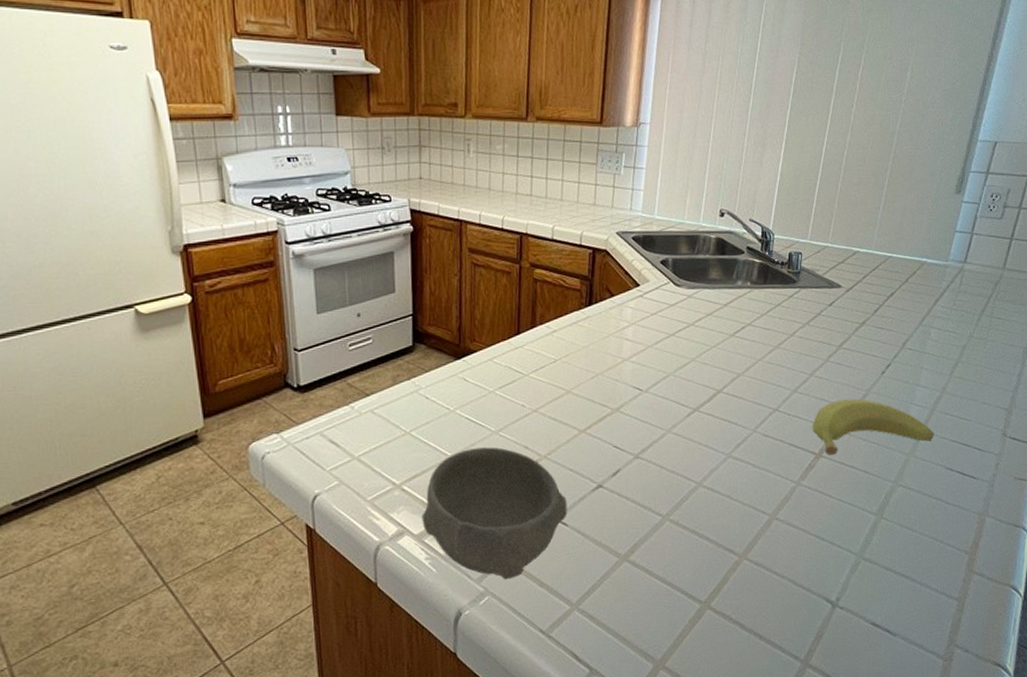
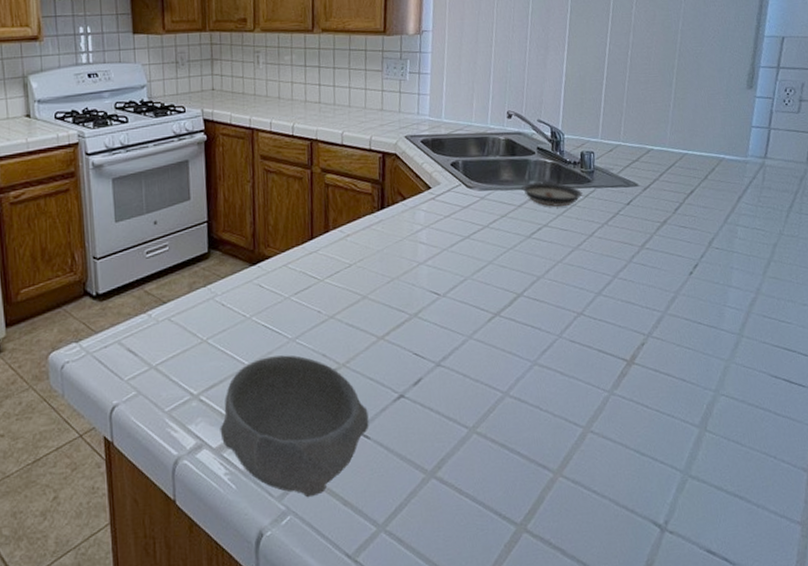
saucer: none [729,282,788,306] -> present [521,182,583,207]
banana: present [812,399,934,455] -> none [620,301,753,362]

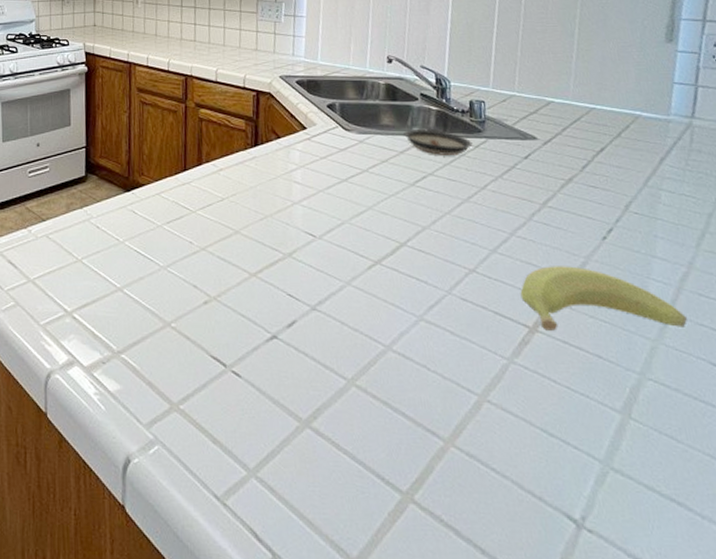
bowl: present [220,355,369,498] -> none [91,282,240,430]
banana: none [620,301,753,362] -> present [520,266,687,331]

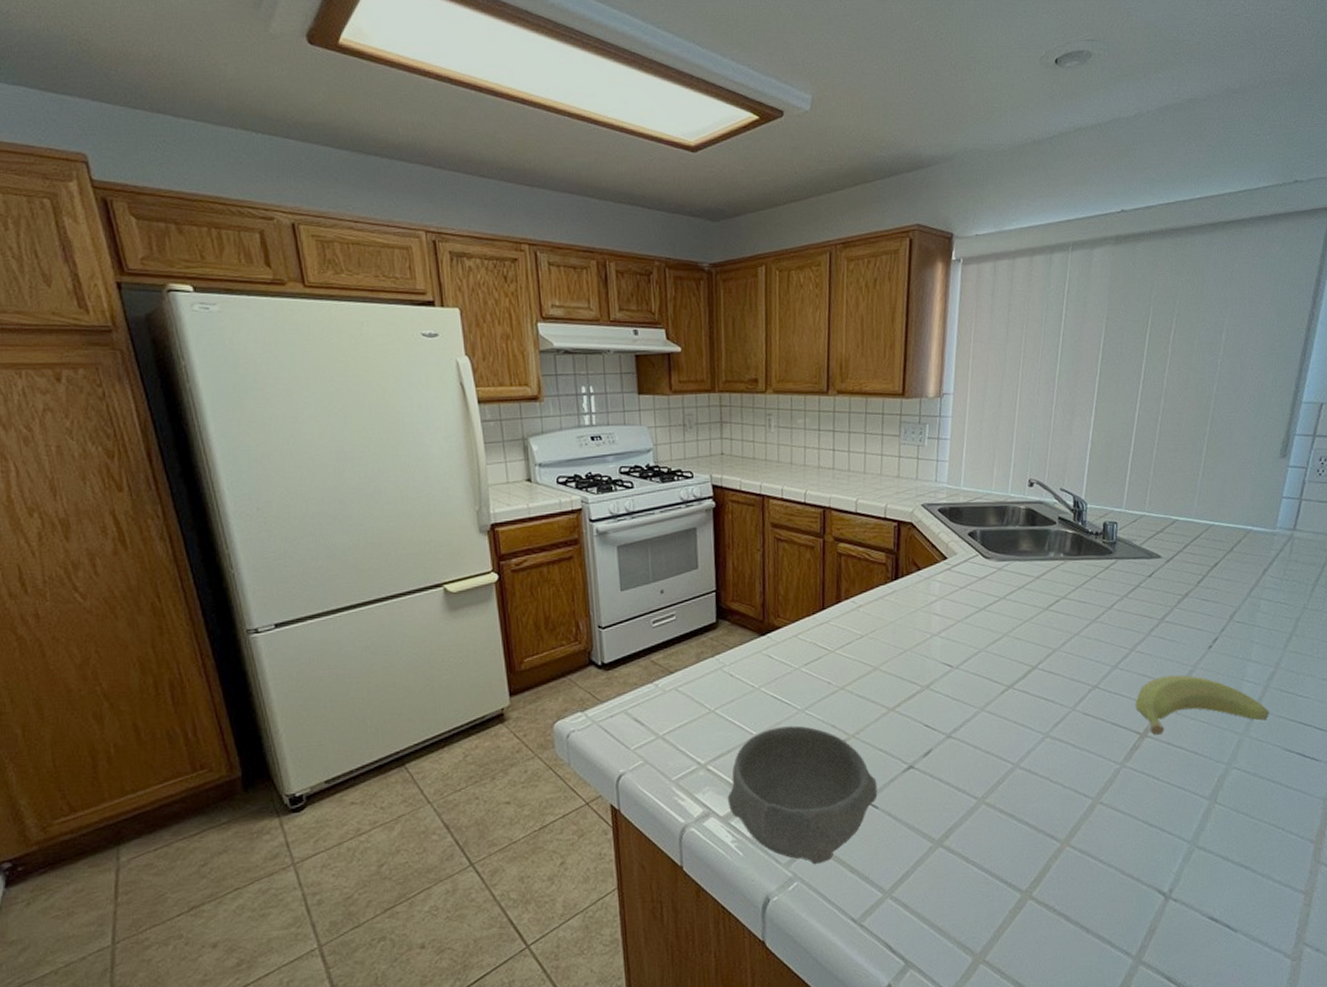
bowl: none [91,282,240,430] -> present [727,725,878,865]
saucer: present [404,129,473,155] -> none [1041,553,1103,579]

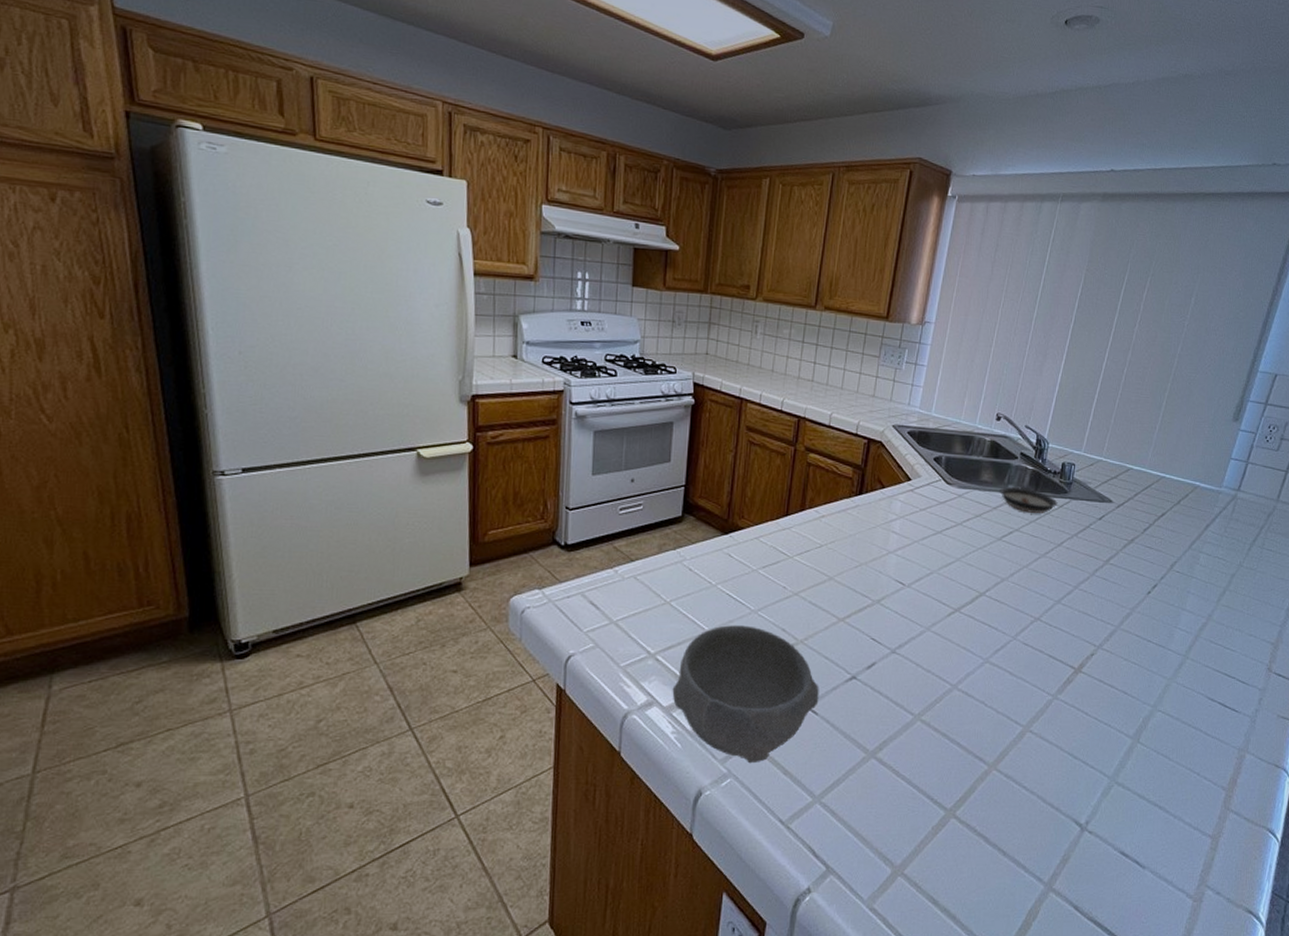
saucer: none [1041,553,1103,579] -> present [999,487,1058,513]
banana: present [1135,675,1269,735] -> none [1073,616,1197,671]

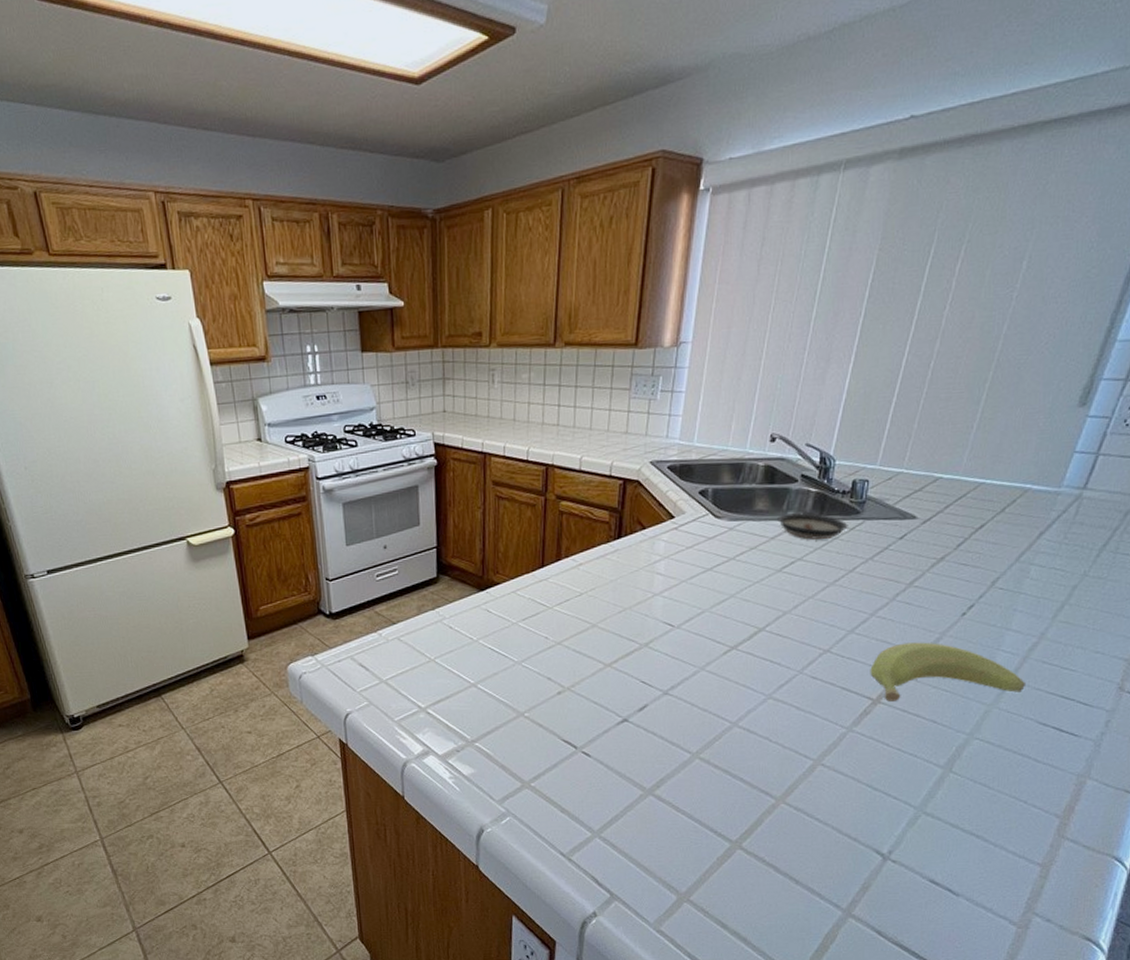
bowl: present [672,625,819,764] -> none [445,676,591,803]
banana: none [1073,616,1197,671] -> present [870,642,1025,702]

